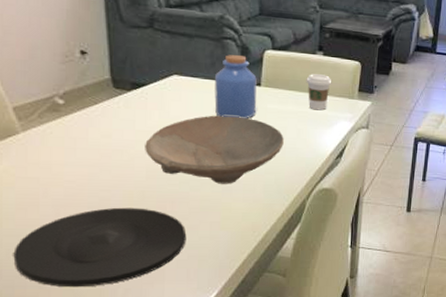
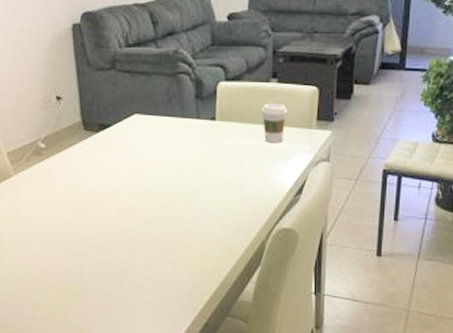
plate: present [13,207,187,288] -> none [12,246,152,321]
bowl: present [145,115,284,184] -> none [112,153,240,224]
jar: present [214,55,257,118] -> none [172,90,213,155]

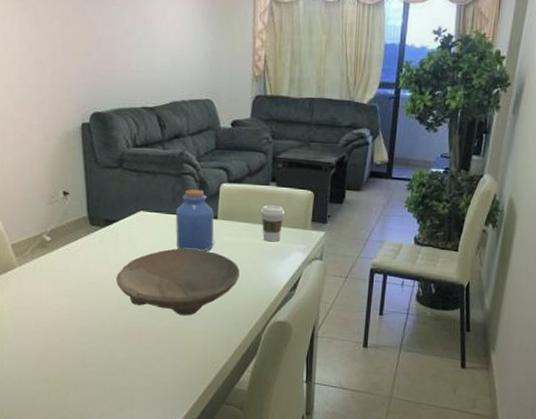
bowl: none [112,153,240,224] -> present [116,248,240,316]
jar: none [172,90,213,155] -> present [176,189,214,251]

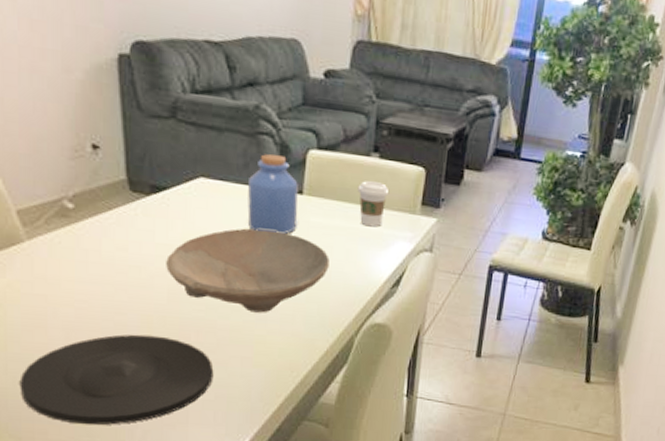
plate: none [12,336,152,409] -> present [19,334,214,425]

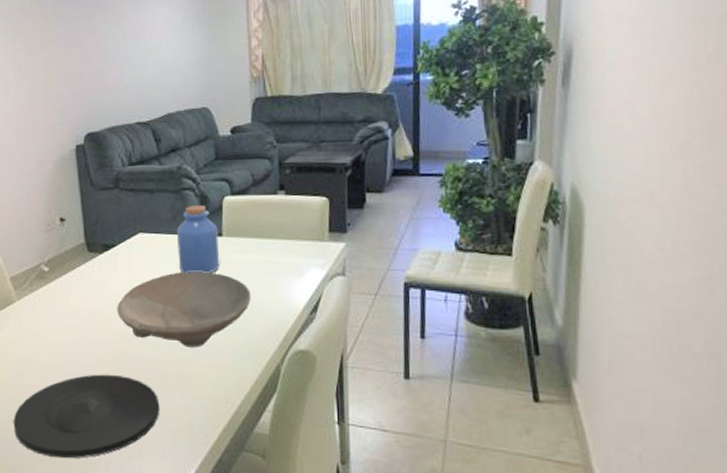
coffee cup: present [357,180,390,227] -> none [269,215,298,258]

